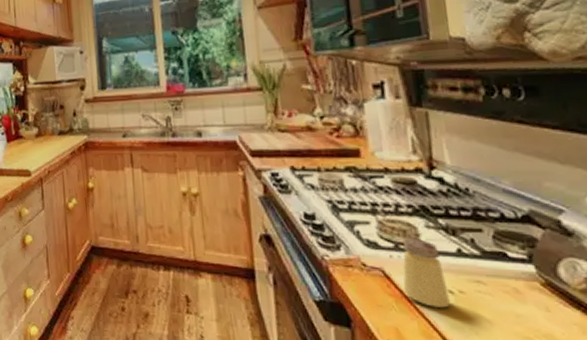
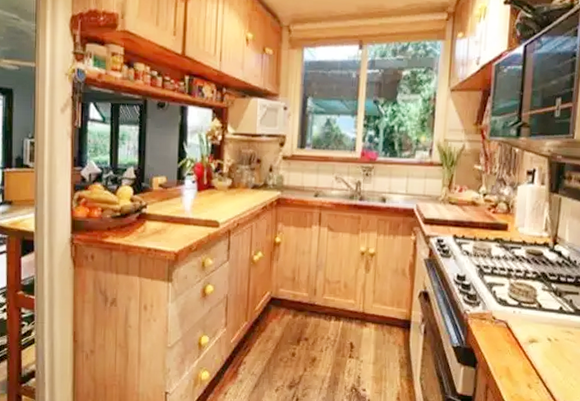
saltshaker: present [402,239,450,308] -> none [518,298,548,352]

